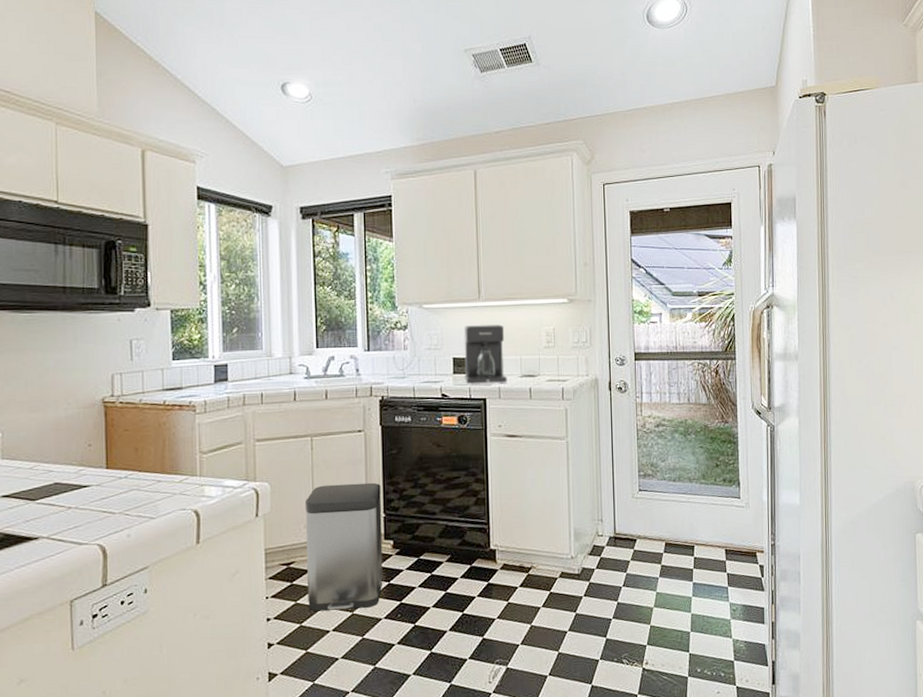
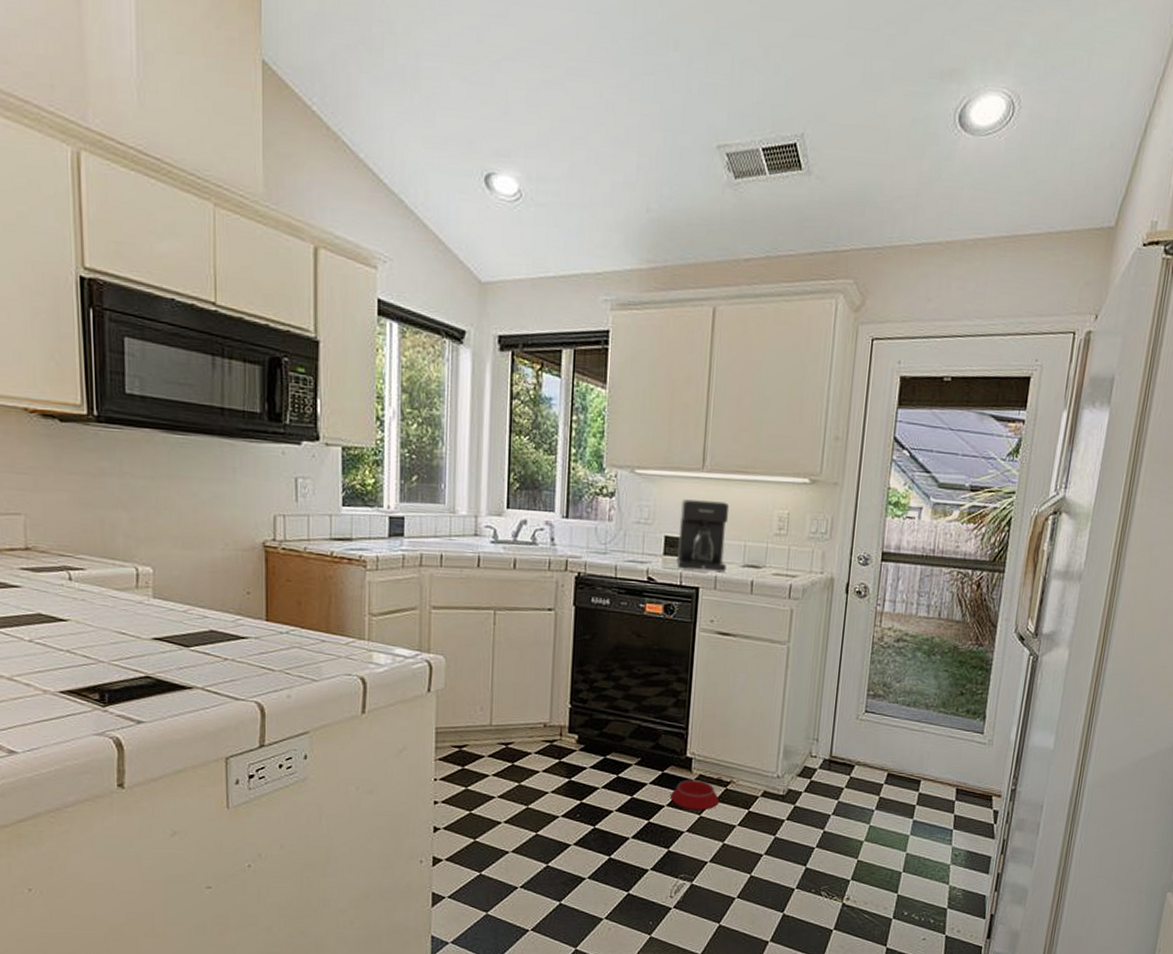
pedal bin: present [304,482,383,612] -> none [480,665,569,803]
pet bowl: none [480,569,524,597] -> present [670,779,720,810]

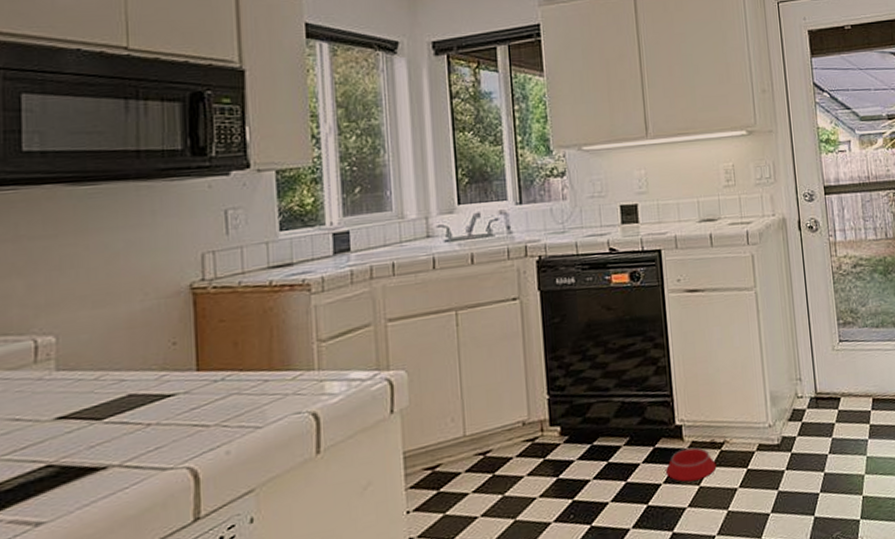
coffee maker: present [676,499,730,572] -> none [631,164,684,235]

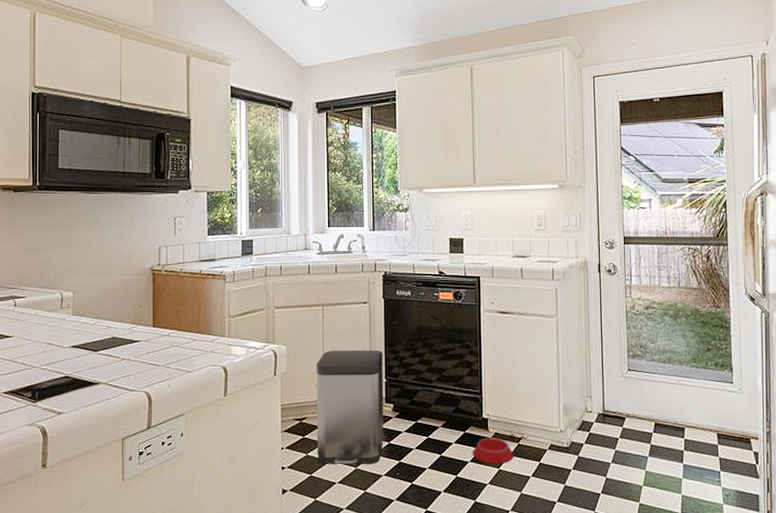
pedal bin: none [451,358,550,523] -> present [316,350,384,464]

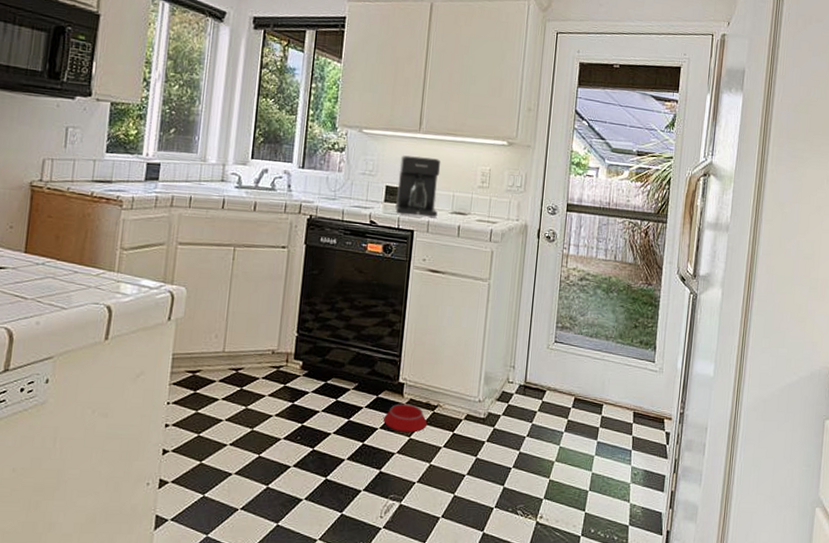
pedal bin: present [316,350,384,464] -> none [209,296,298,426]
coffee maker: none [459,208,500,263] -> present [395,155,441,217]

